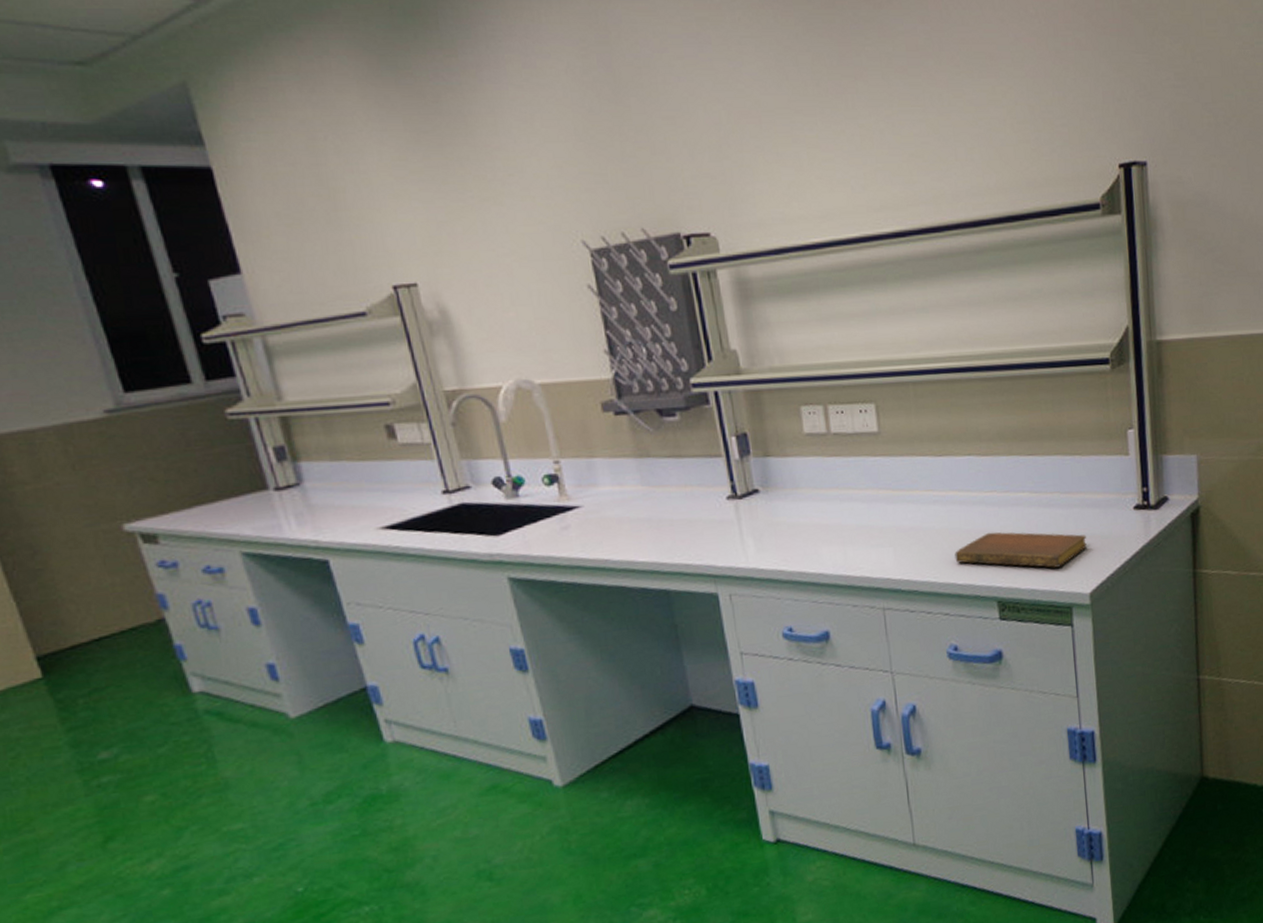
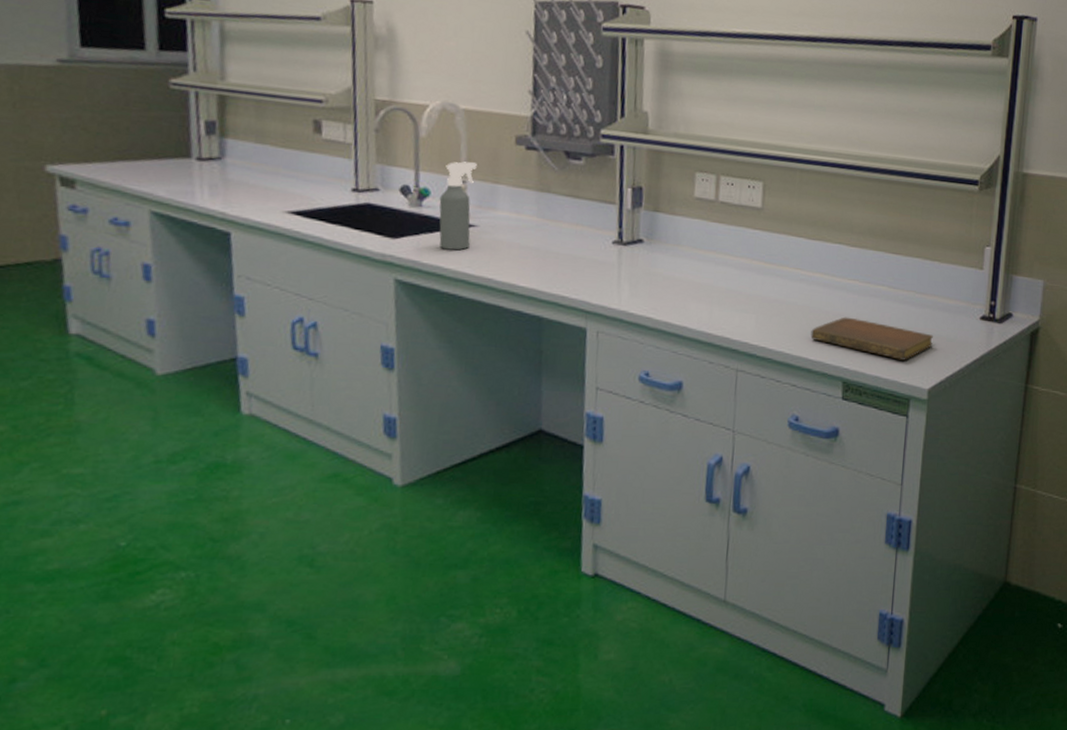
spray bottle: none [534,439,578,538] -> present [439,161,477,251]

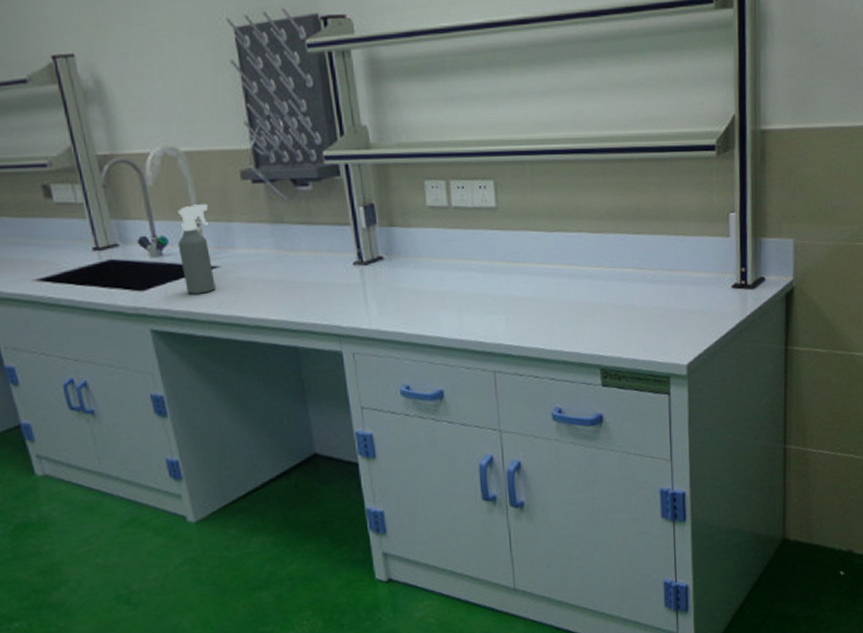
notebook: present [810,317,933,361] -> none [562,304,686,340]

